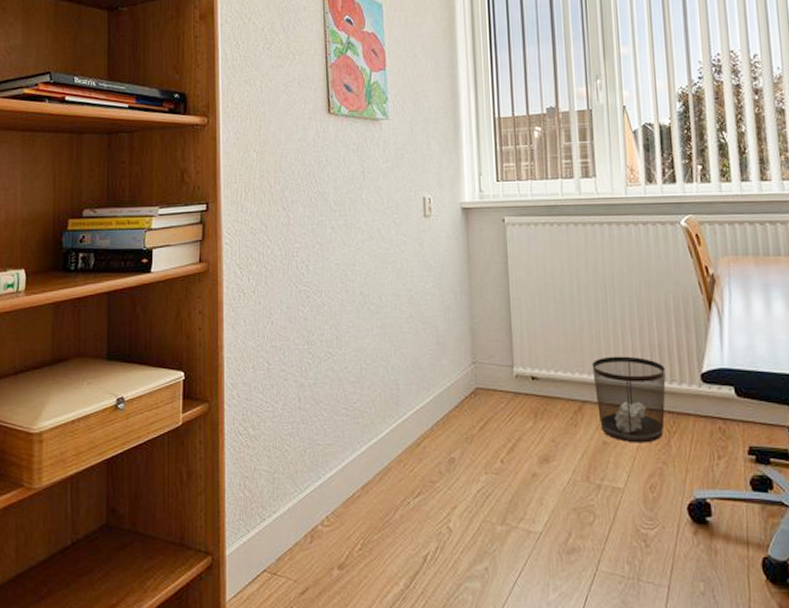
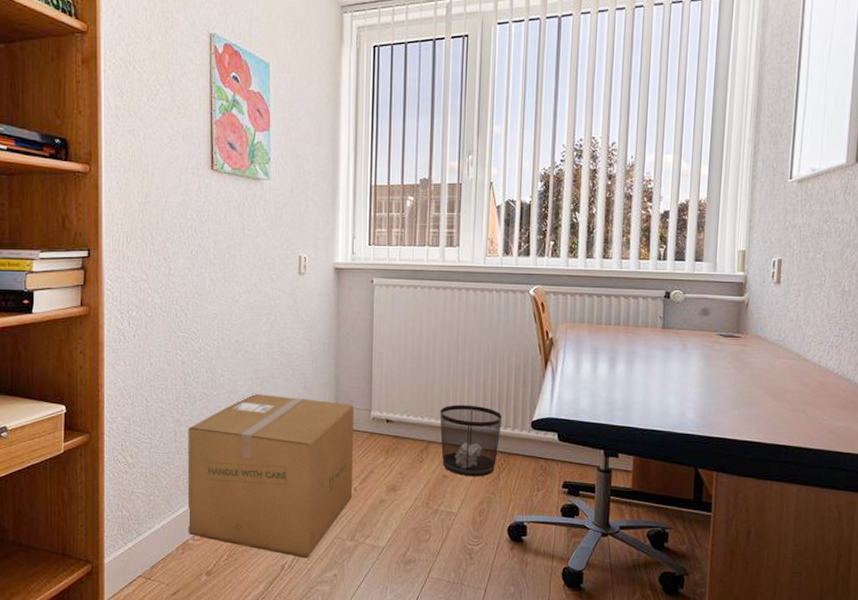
box: none [312,350,500,548] -> present [187,393,354,559]

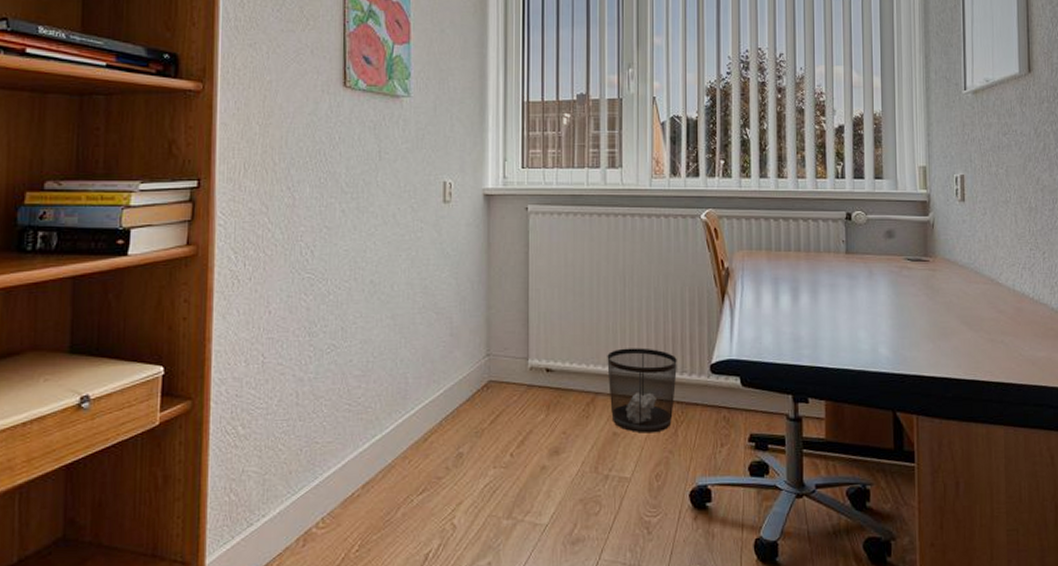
box: present [187,393,354,559] -> none [310,342,509,544]

